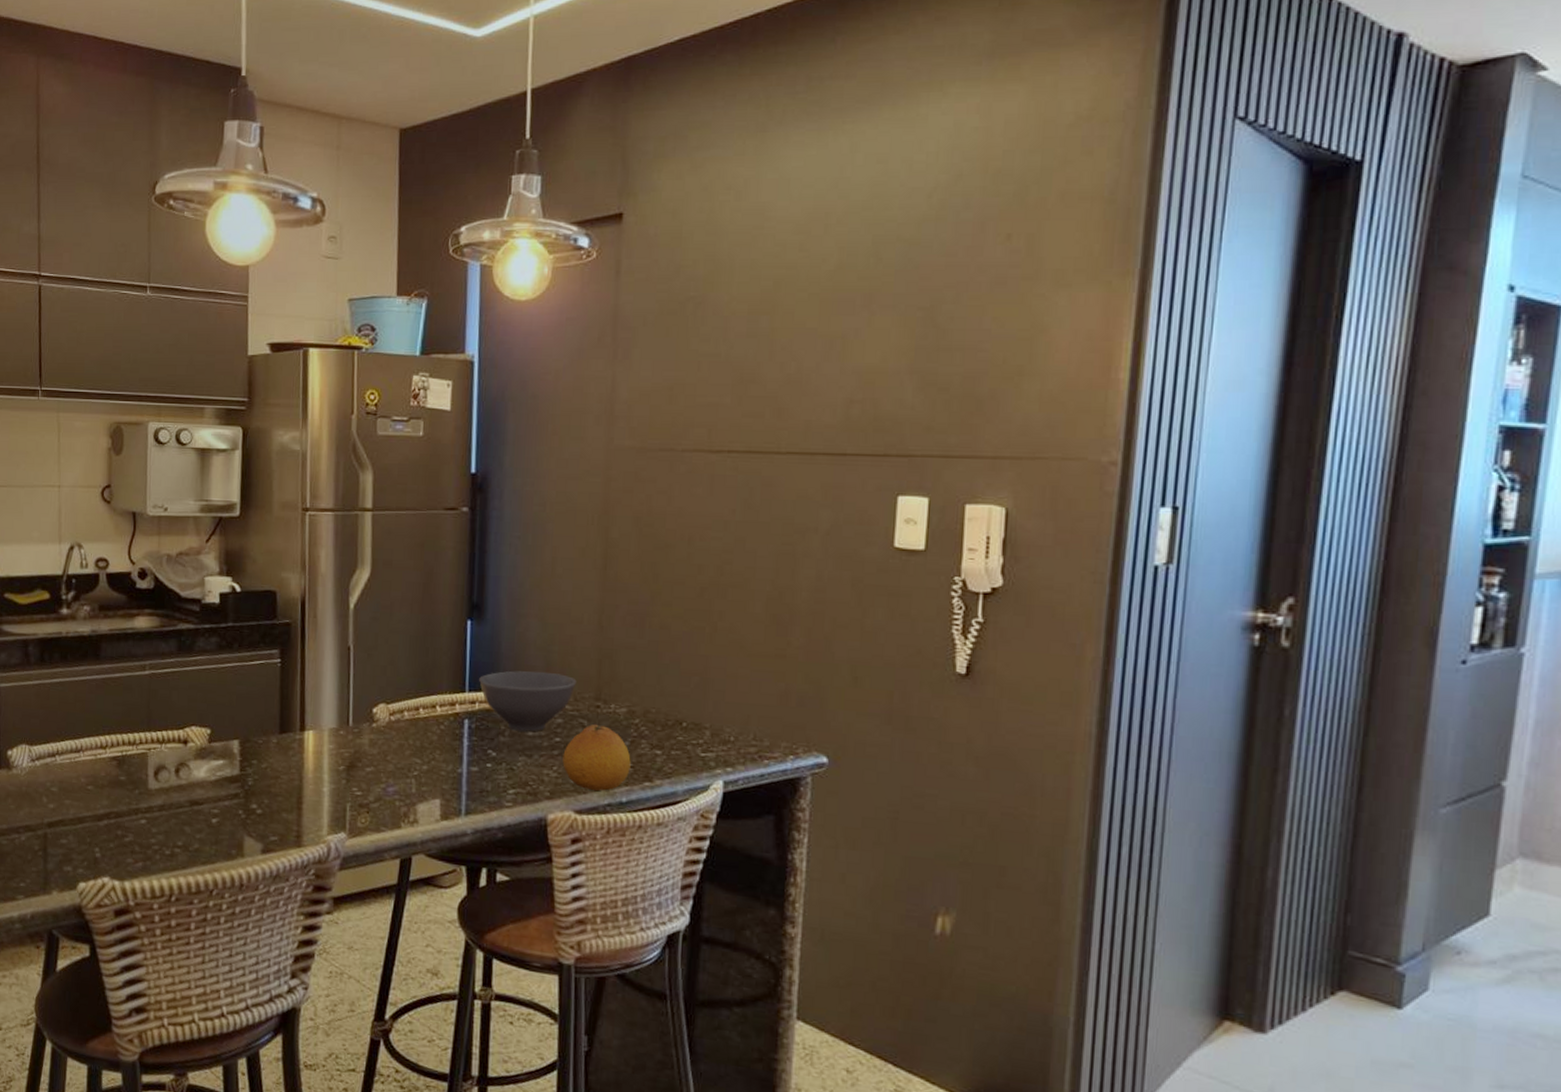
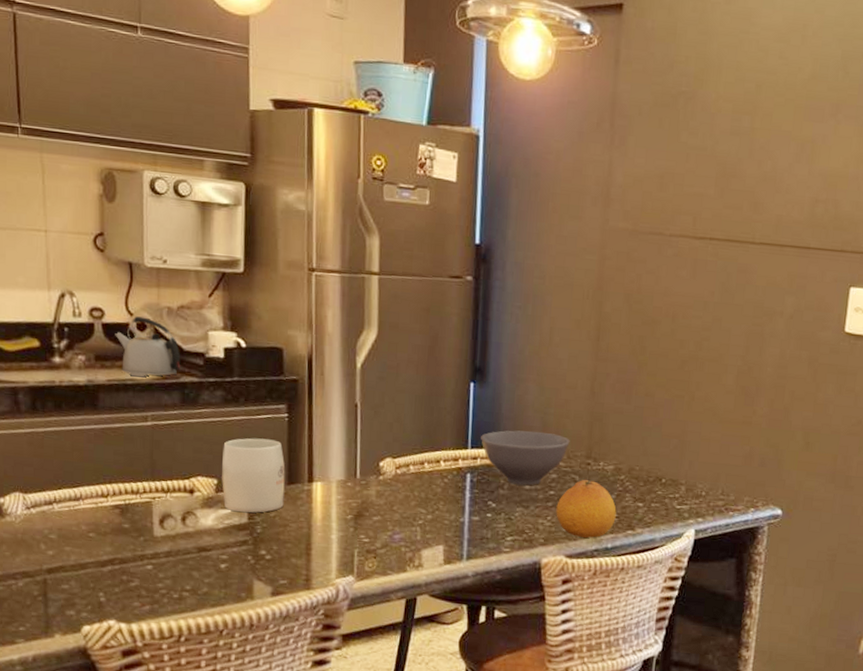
kettle: none [118,565,178,626] -> present [115,316,181,378]
mug: none [214,685,277,764] -> present [221,438,285,513]

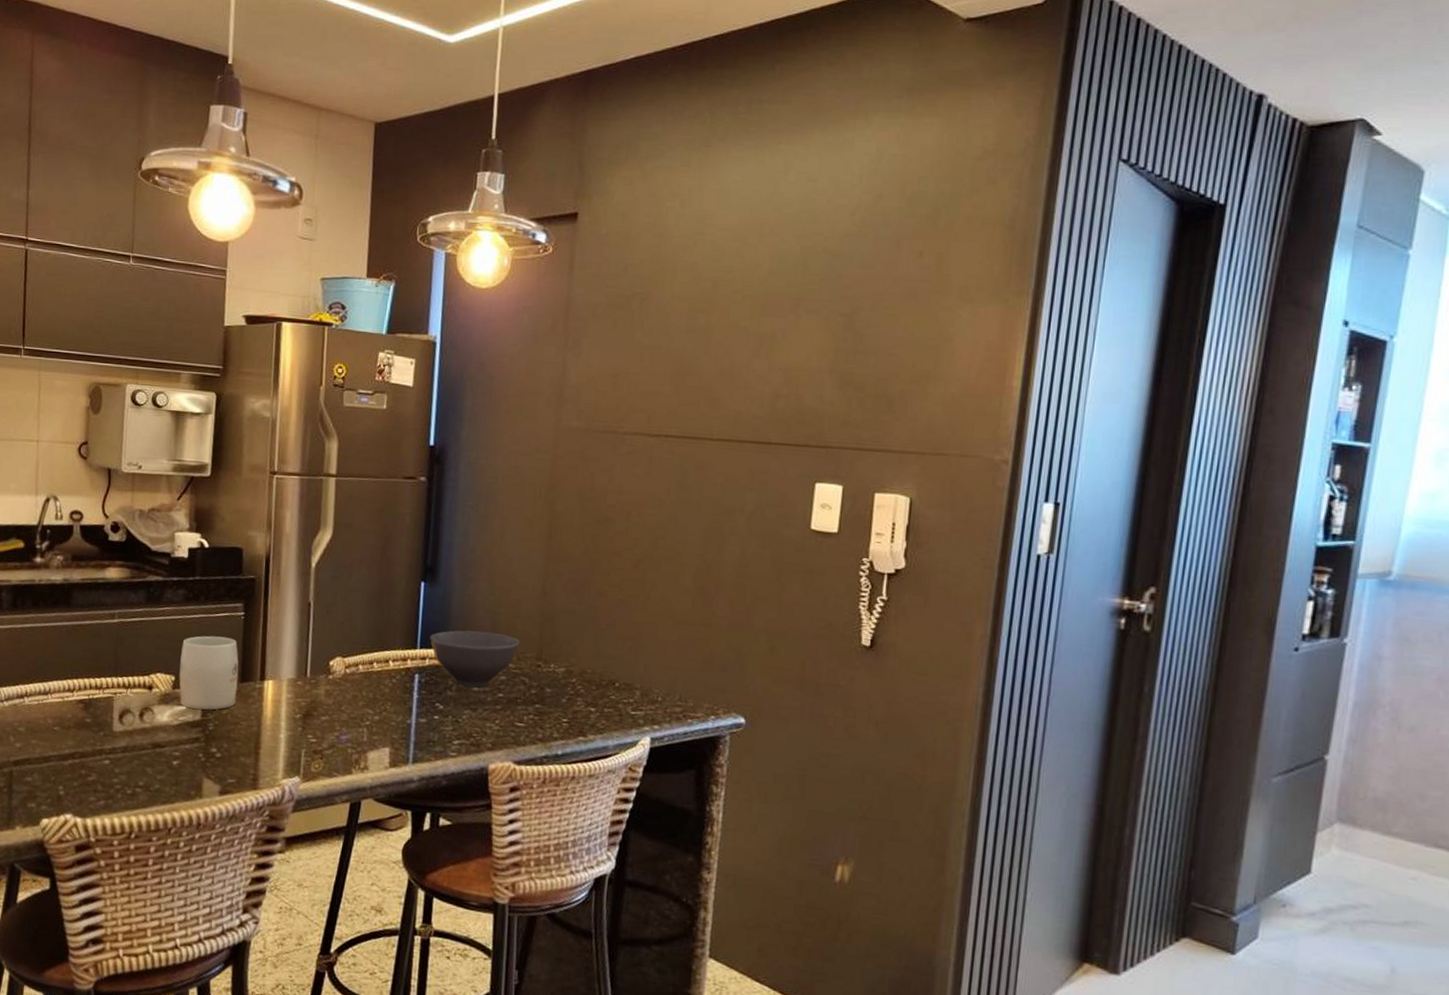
kettle: present [115,316,181,378] -> none [91,519,149,577]
fruit: present [556,479,617,538] -> none [504,681,567,744]

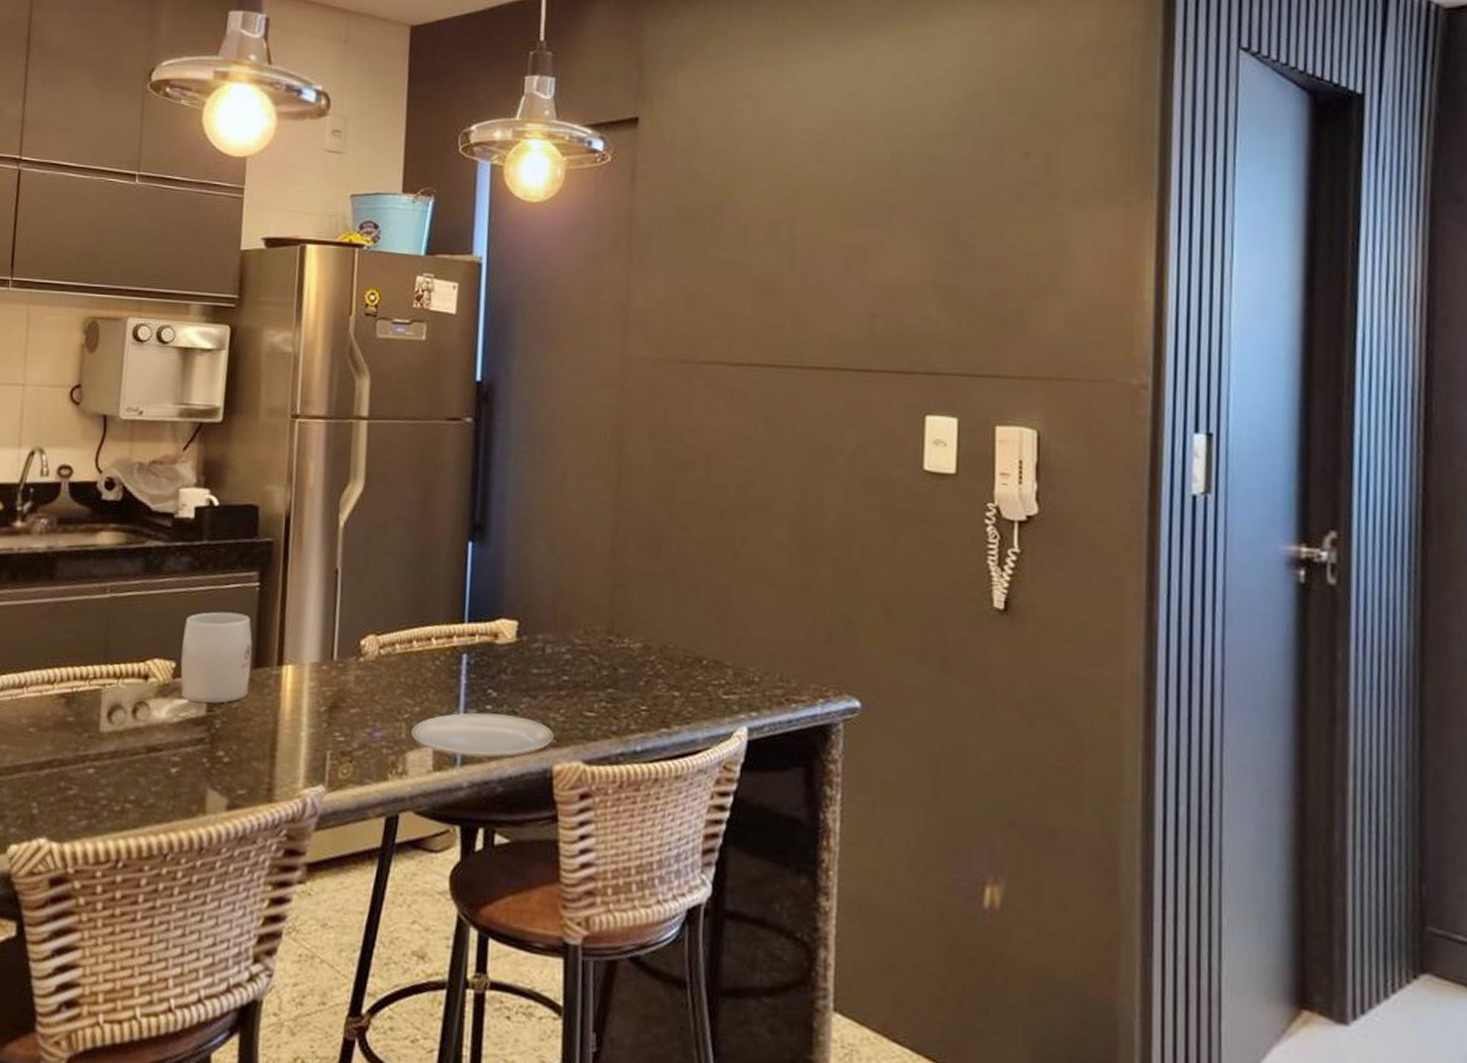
plate: none [372,721,490,758] -> present [411,712,554,758]
bowl: present [430,630,520,688] -> none [480,599,587,669]

